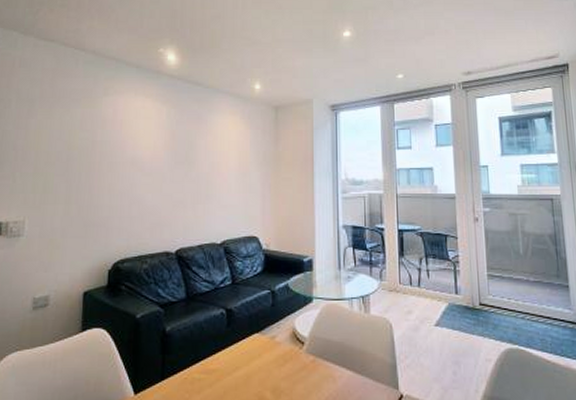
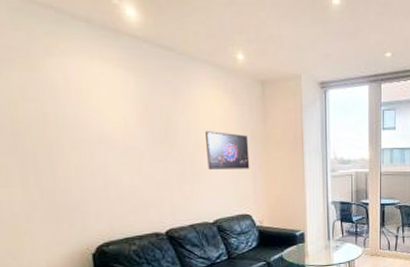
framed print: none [221,153,260,190] -> present [205,131,250,169]

